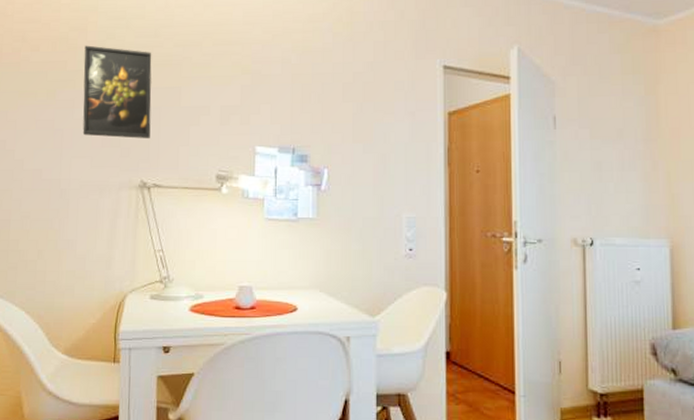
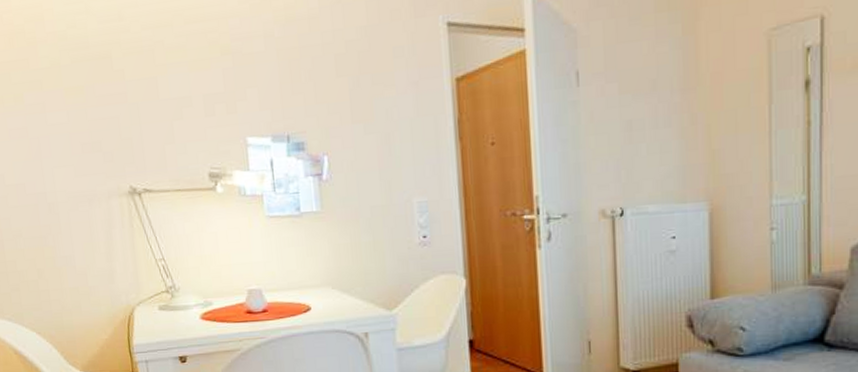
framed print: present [82,45,152,139] -> none [44,37,132,142]

